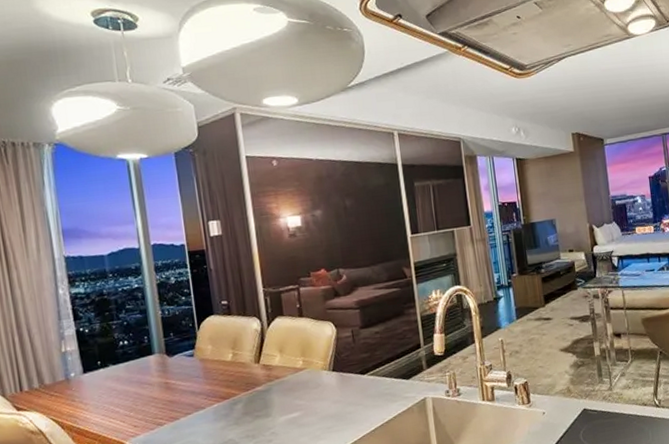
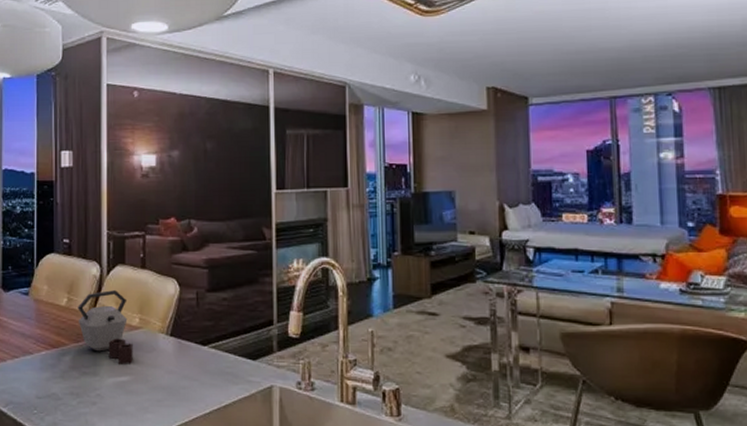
kettle: none [243,340,301,403] -> present [77,290,133,364]

